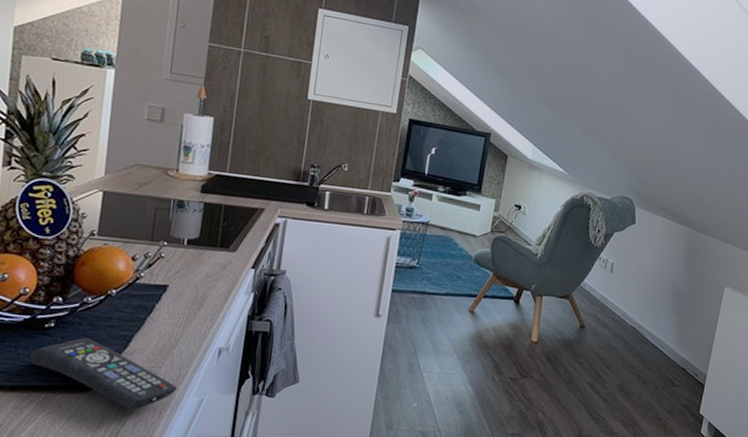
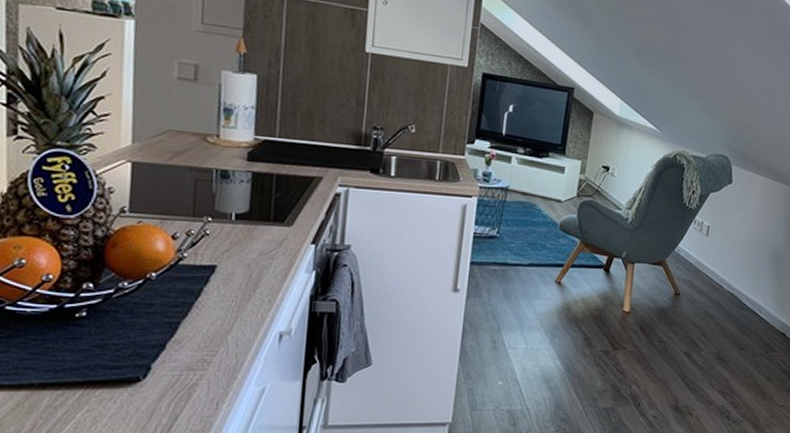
remote control: present [30,337,177,411] -> none [62,327,235,404]

